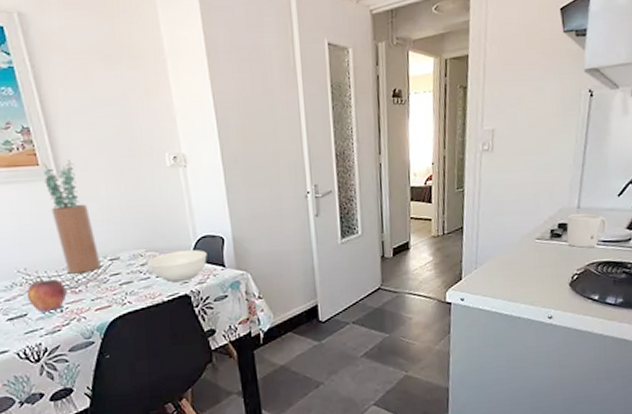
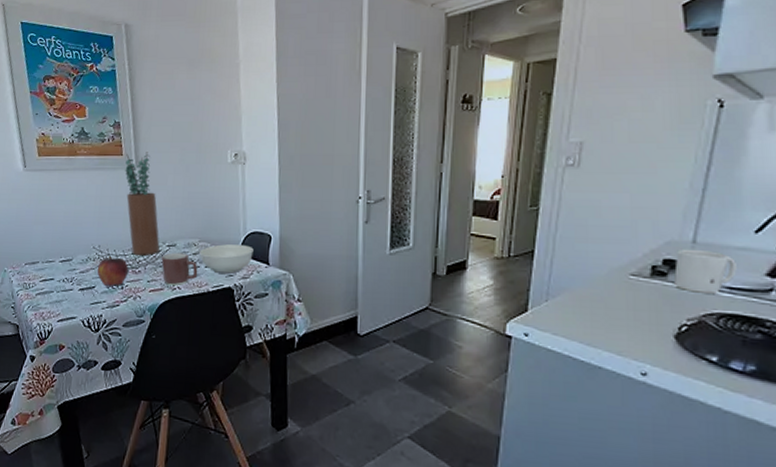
mug: none [104,265,149,301] -> present [161,252,198,286]

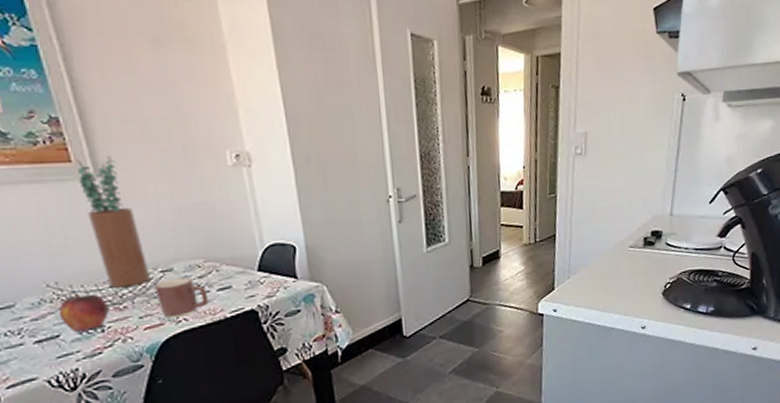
bowl: present [199,244,254,274] -> none [206,259,277,296]
mug: present [674,248,737,294] -> none [659,220,699,256]

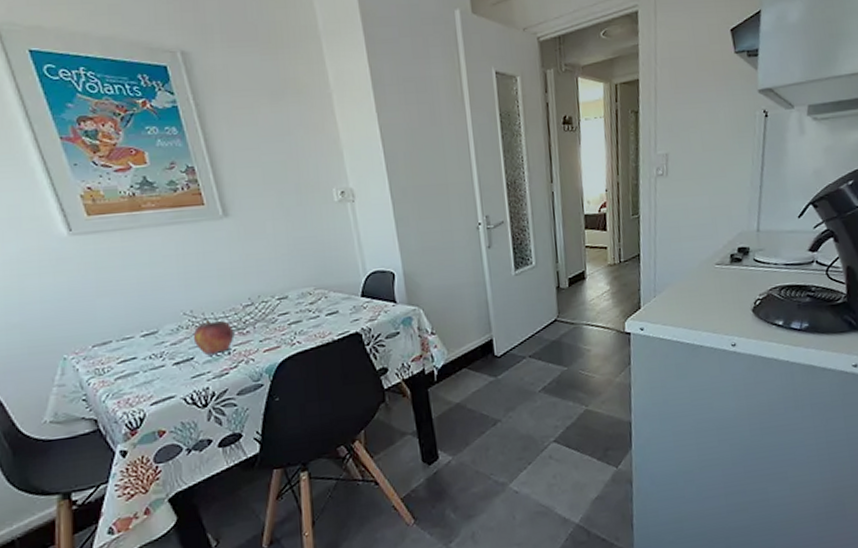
vase: present [77,156,150,290] -> none [209,198,269,316]
mug: present [154,277,209,318] -> none [272,304,319,341]

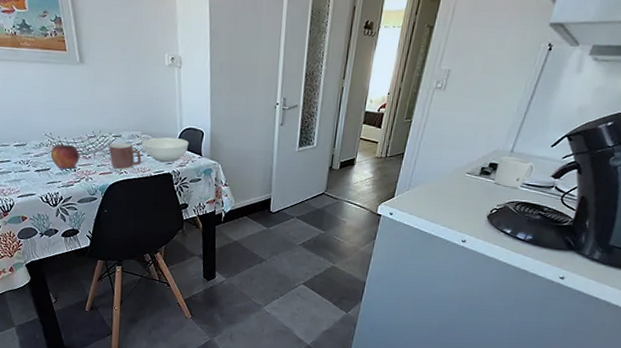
mug: none [272,304,319,341] -> present [109,142,142,170]
bowl: none [317,286,378,320] -> present [142,137,189,162]
mug: none [746,236,789,272] -> present [494,156,535,188]

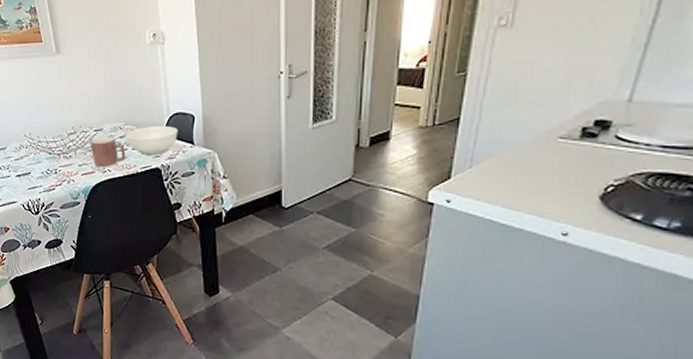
fruit: present [50,142,80,169] -> none [30,142,60,171]
mug: present [494,156,535,188] -> none [605,108,673,153]

